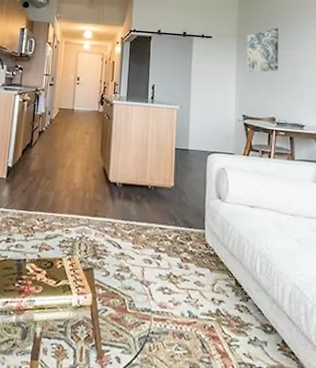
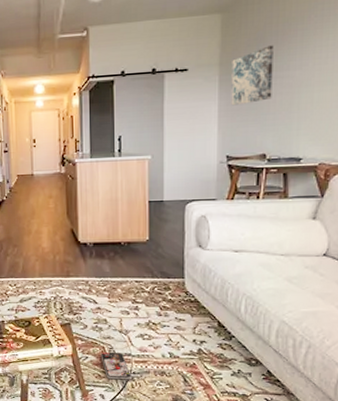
smartphone: none [120,305,150,341] -> present [100,352,132,380]

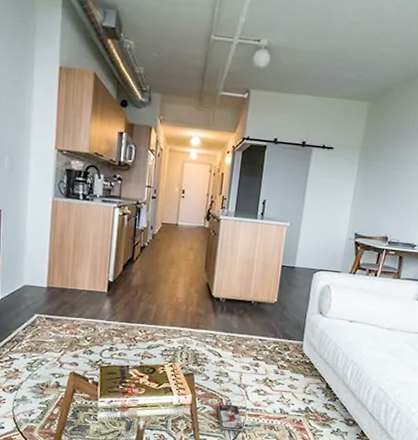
wall art: present [231,45,274,106] -> none [365,139,408,189]

